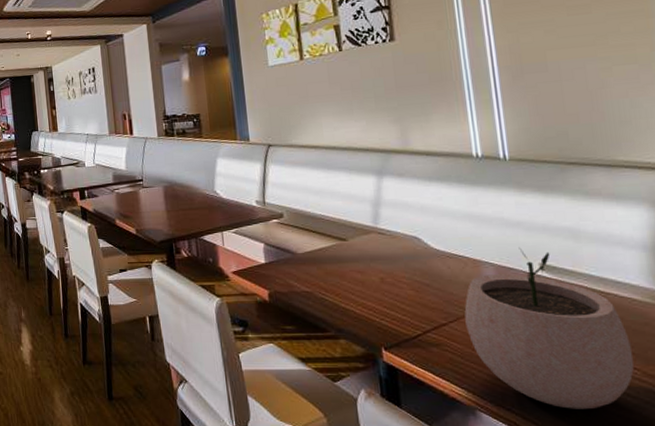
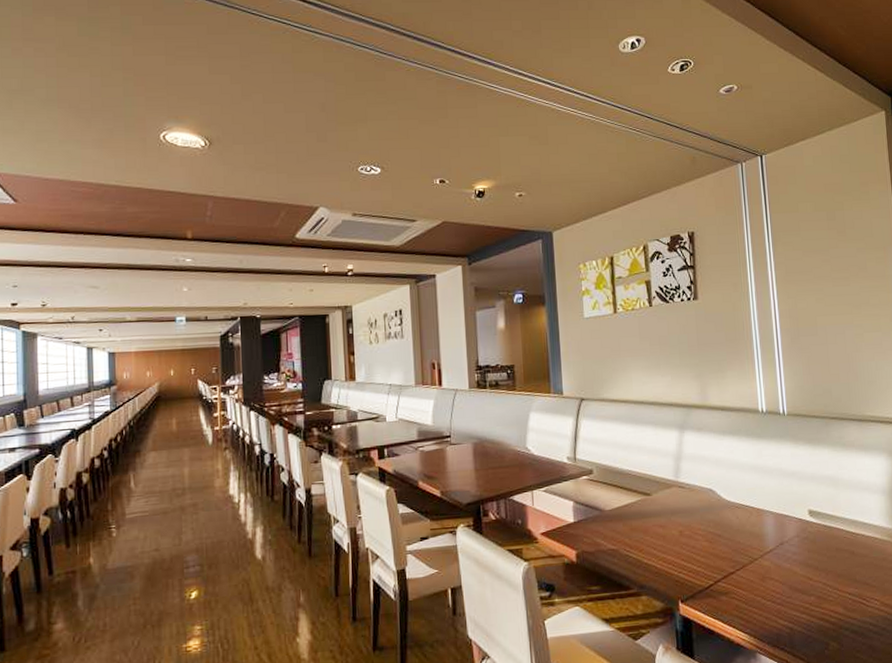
plant pot: present [464,247,634,410] -> none [749,495,875,642]

